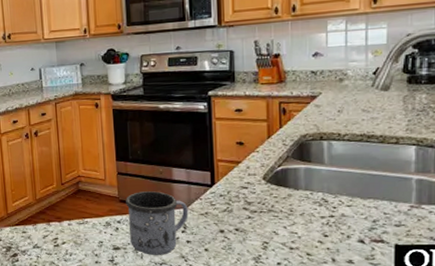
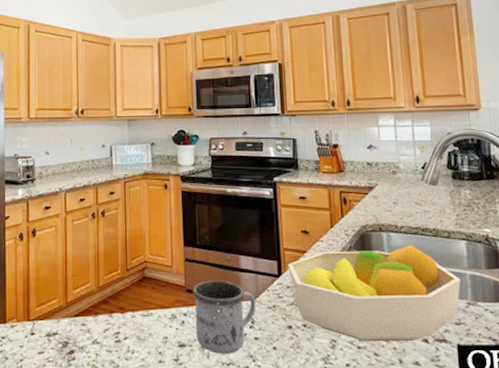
fruit bowl: none [221,152,405,243] -> present [288,245,461,342]

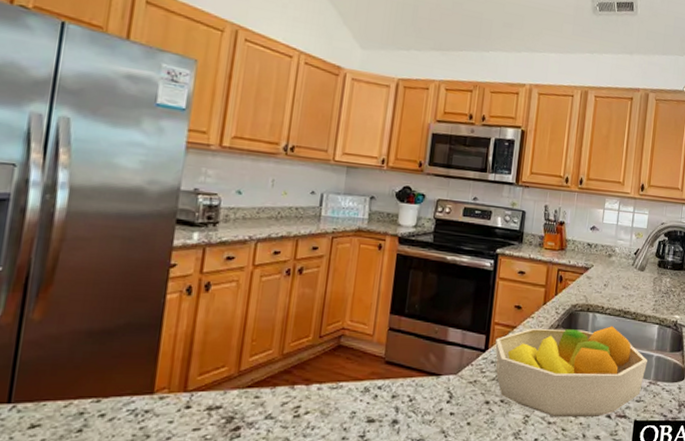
mug: present [192,281,256,354] -> none [388,352,458,430]

